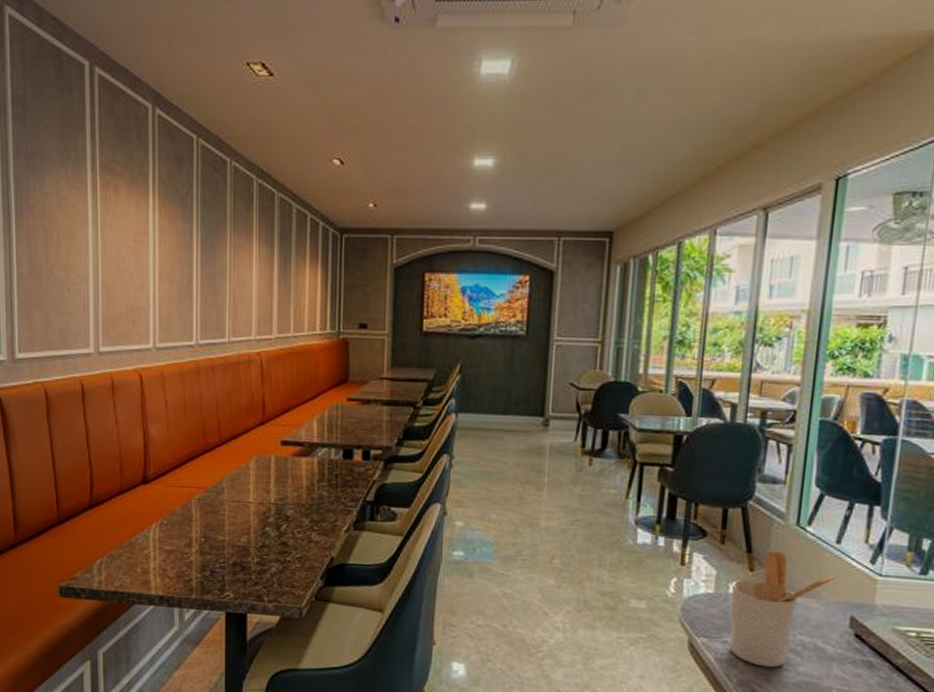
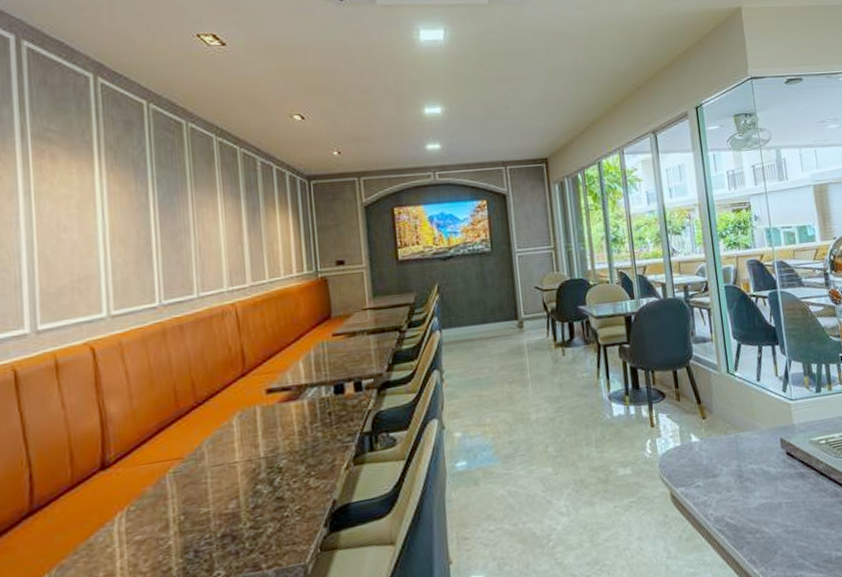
utensil holder: present [730,551,836,668] -> none [693,397,763,501]

